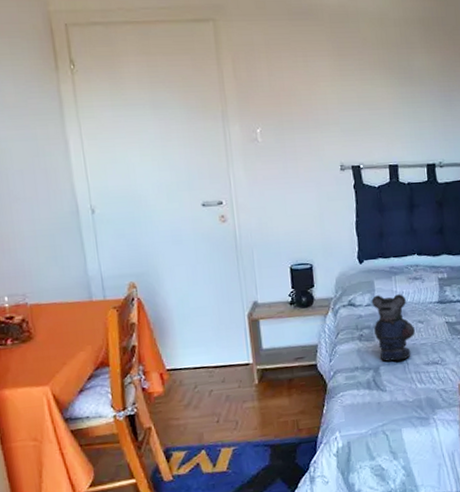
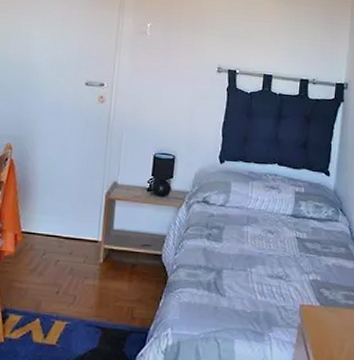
bear: present [371,294,415,364] -> none [223,197,264,270]

